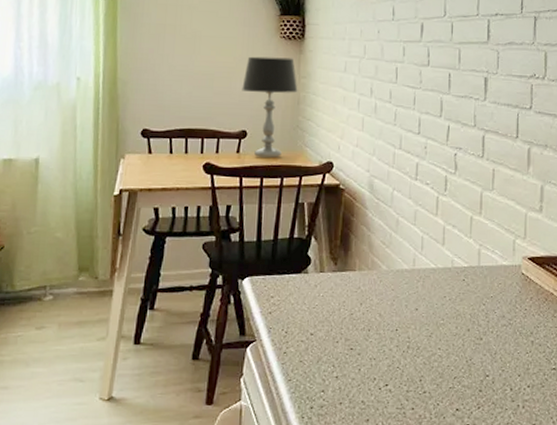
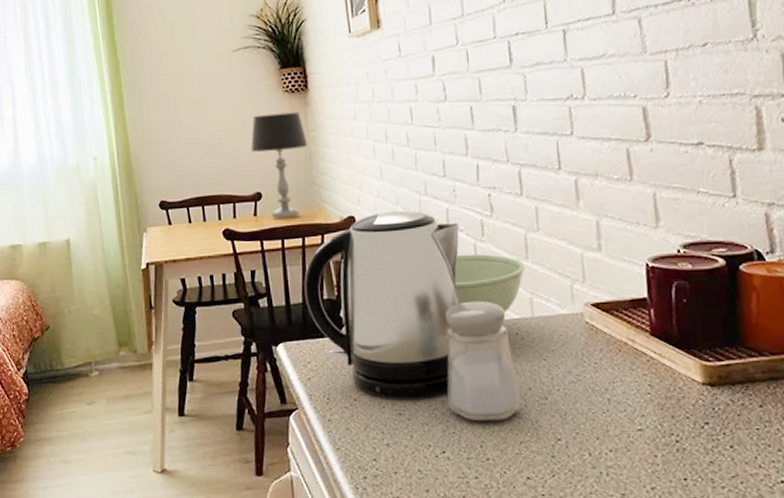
kettle: none [276,161,426,334] -> present [303,211,459,398]
salt shaker: none [395,248,461,357] -> present [444,301,522,420]
bowl: none [415,205,478,261] -> present [454,253,526,313]

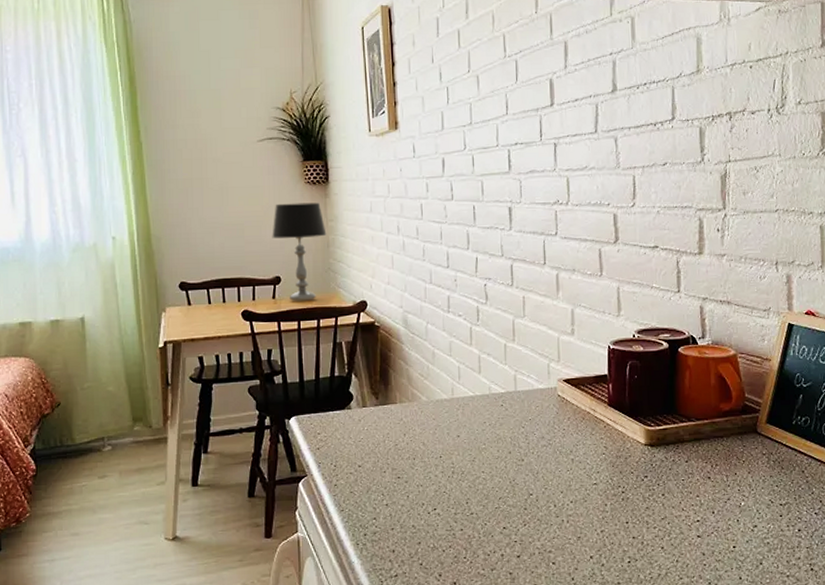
kettle: present [303,211,459,398] -> none [317,297,458,463]
salt shaker: present [444,301,522,420] -> none [440,377,503,481]
bowl: present [454,253,526,313] -> none [452,336,512,388]

